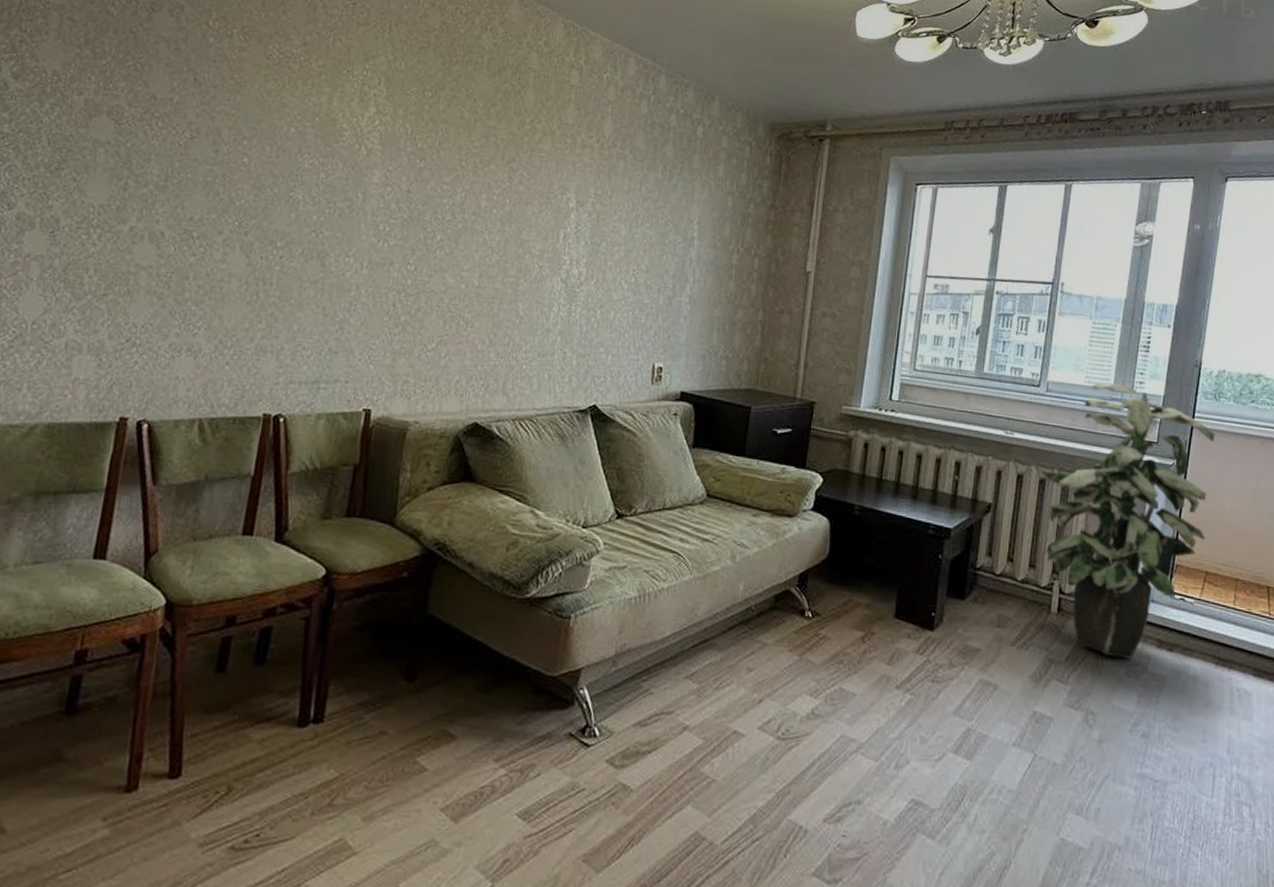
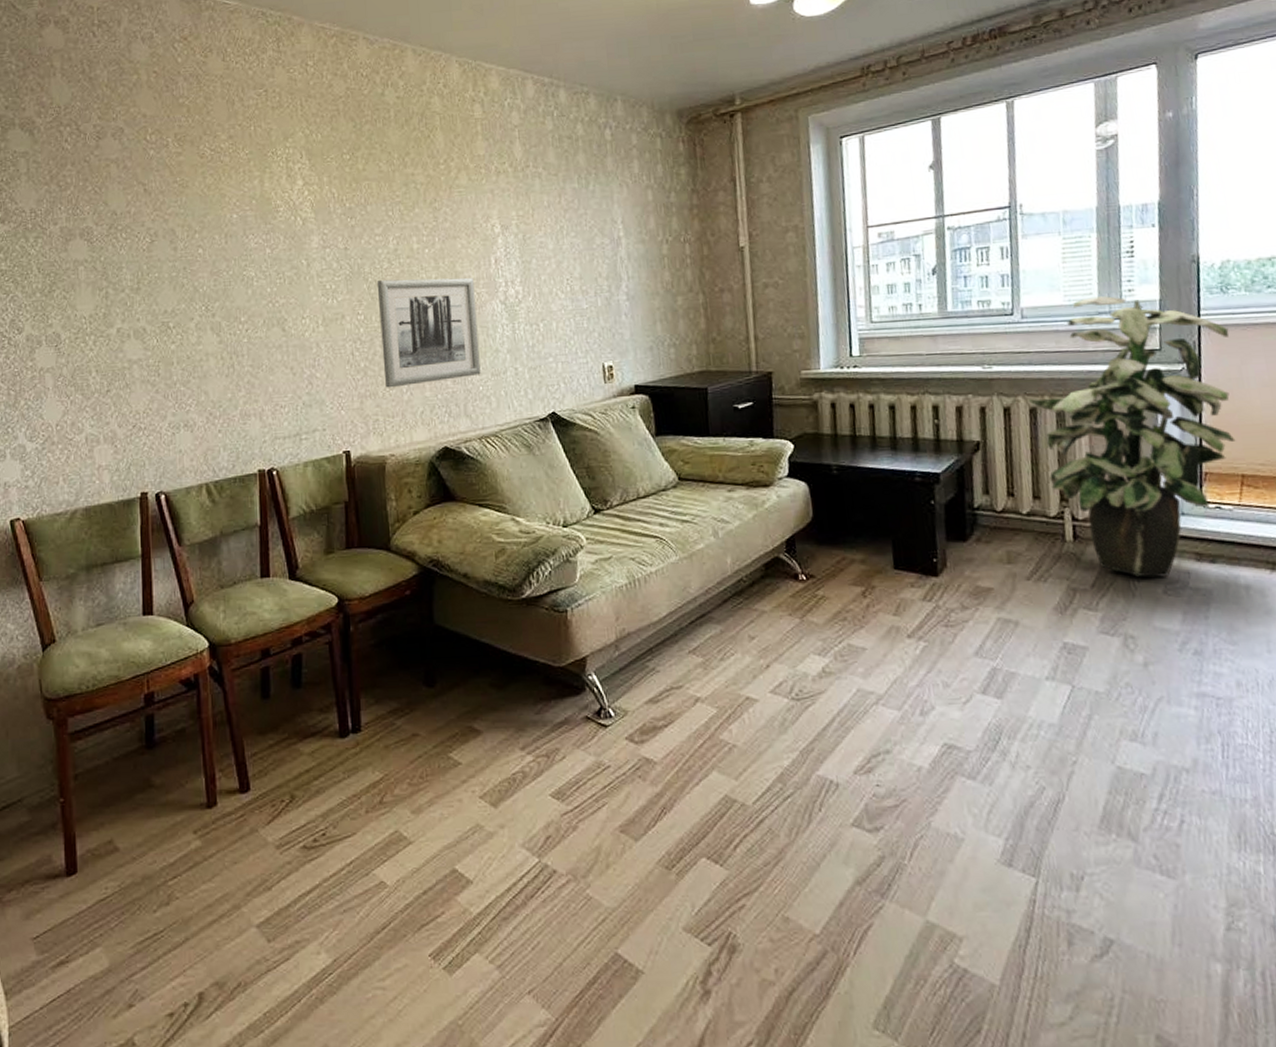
wall art: none [423,231,538,353] -> present [376,278,481,388]

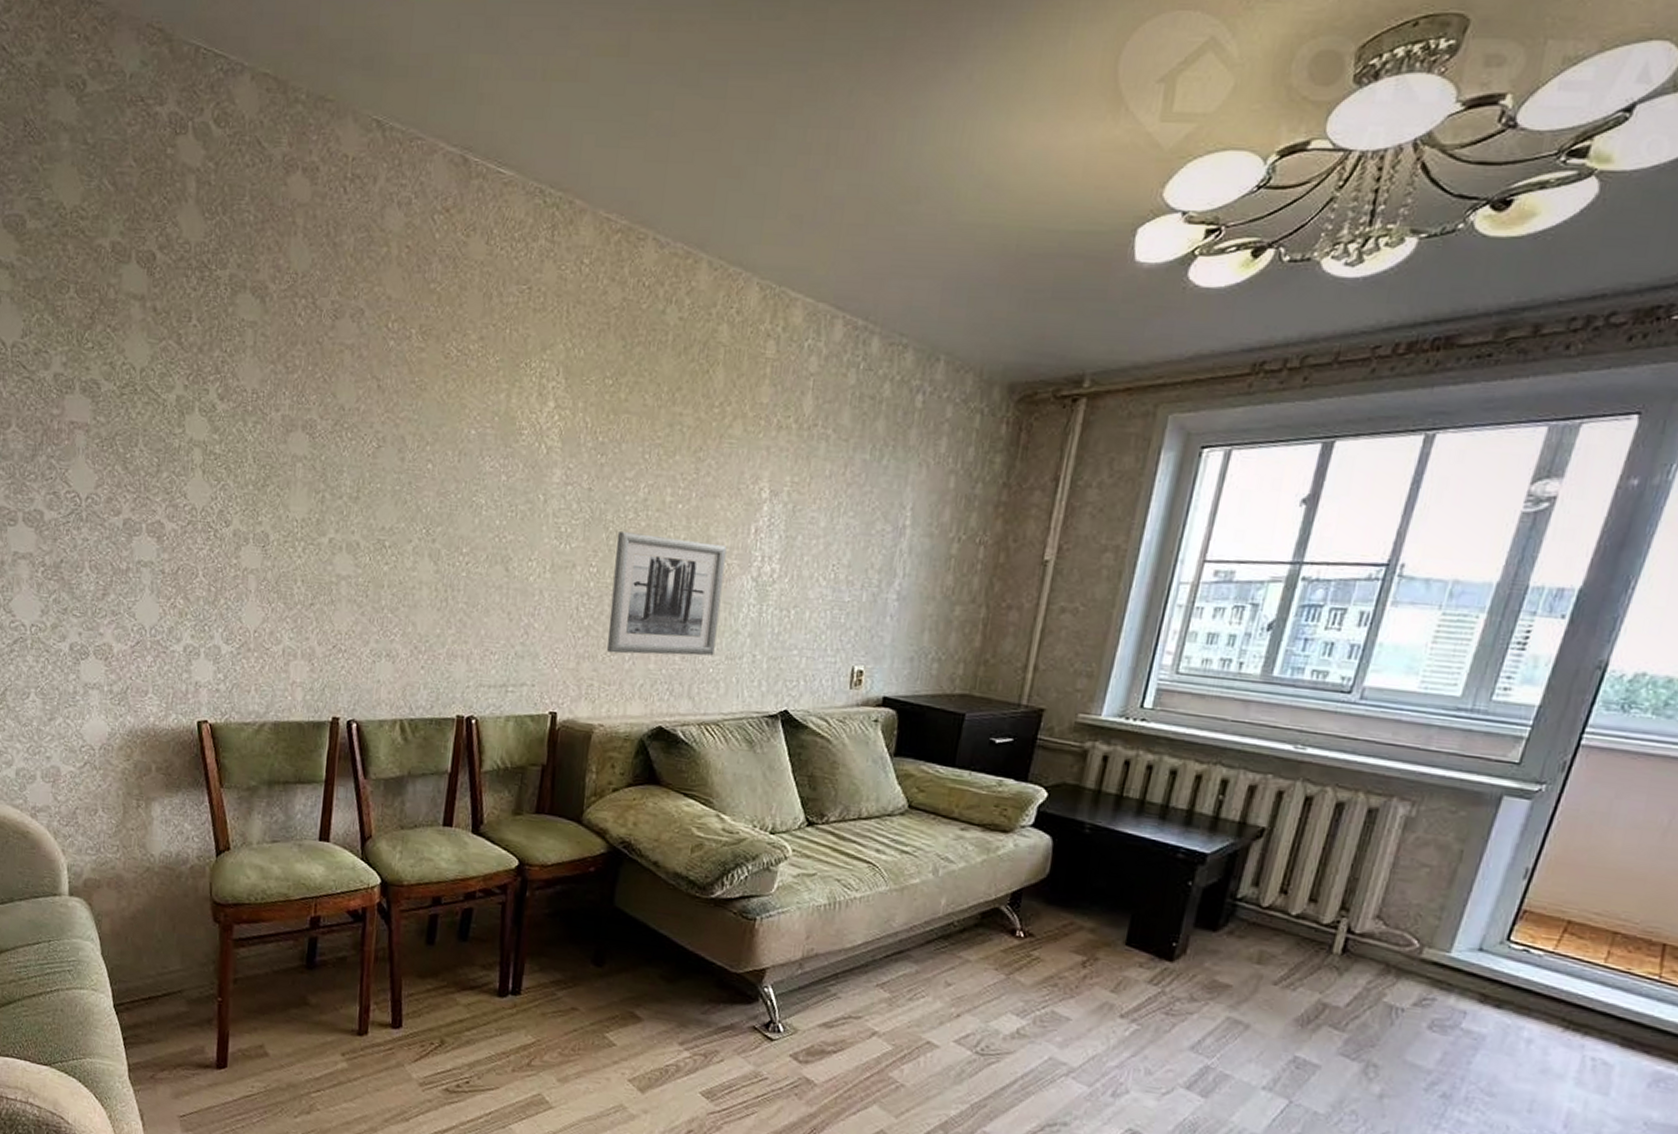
indoor plant: present [1026,296,1236,578] -> none [1334,688,1614,1012]

